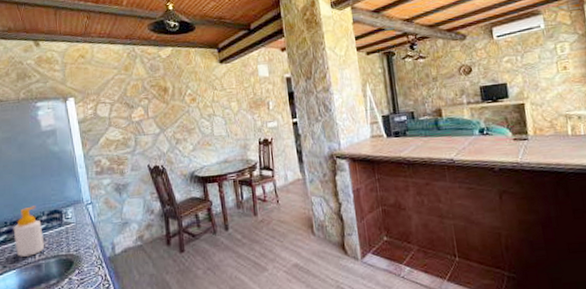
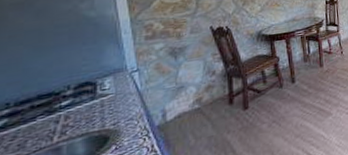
soap bottle: present [13,206,45,257] -> none [19,79,69,143]

